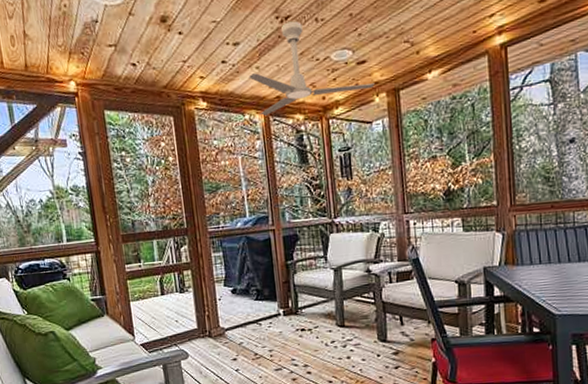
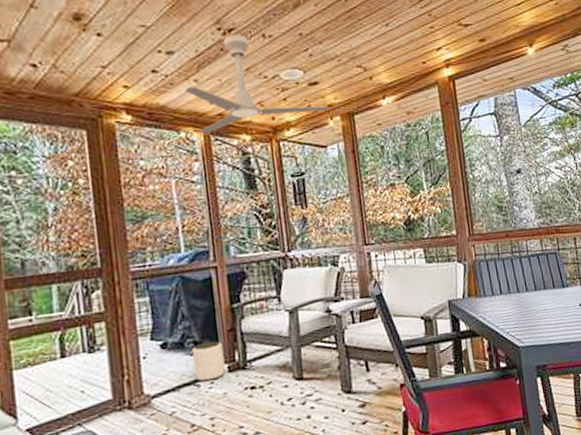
plant pot: none [255,290,281,322] -> present [191,341,226,382]

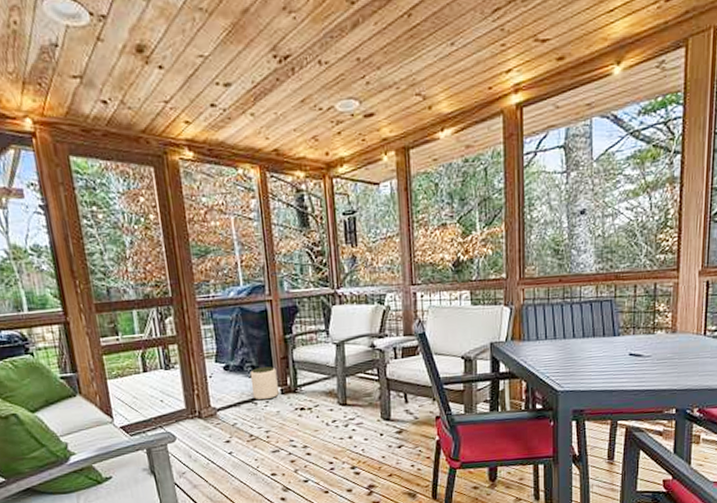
ceiling fan: present [185,34,328,134] -> none [242,62,383,171]

